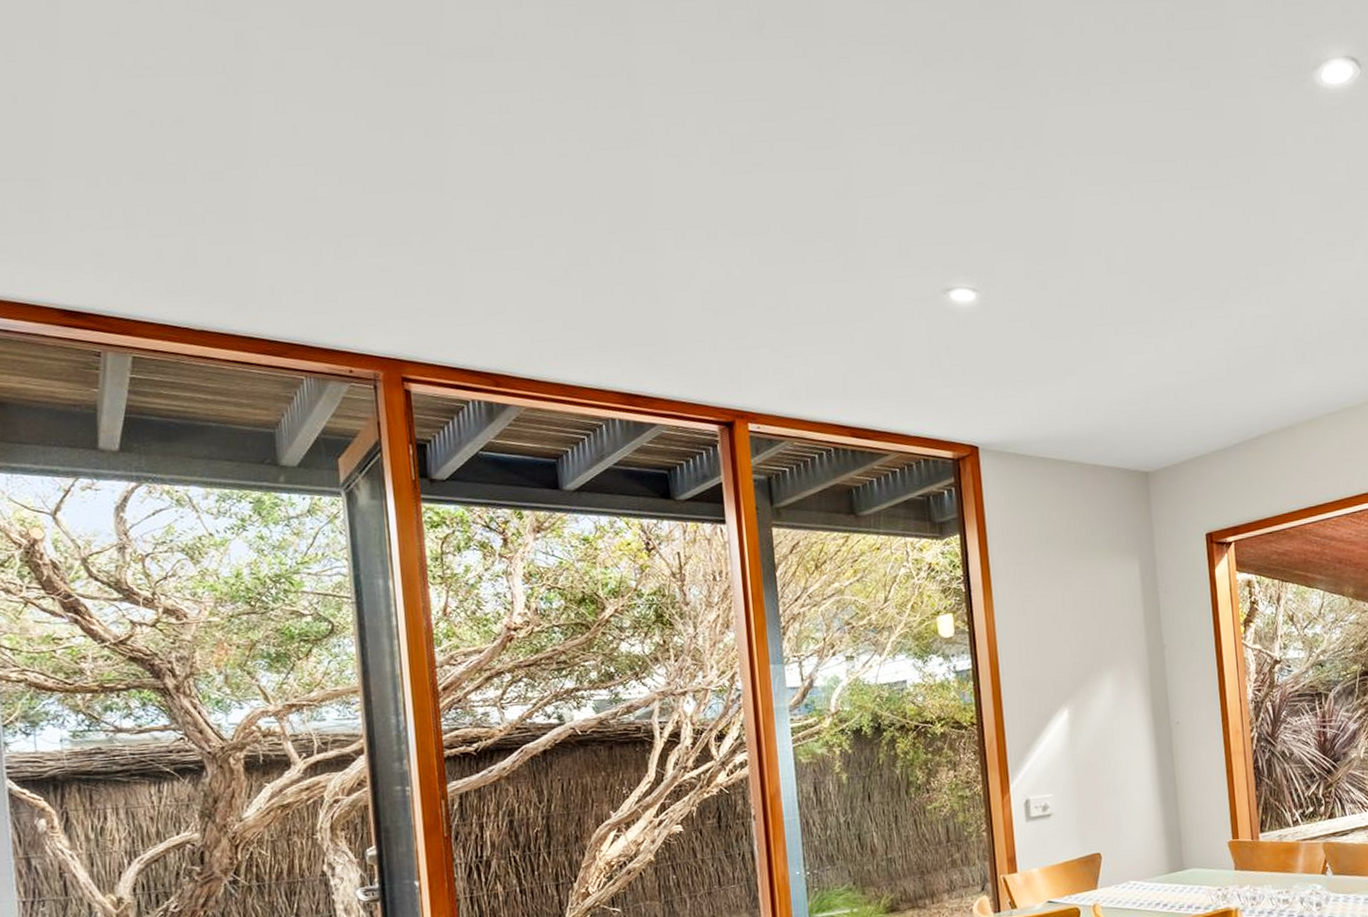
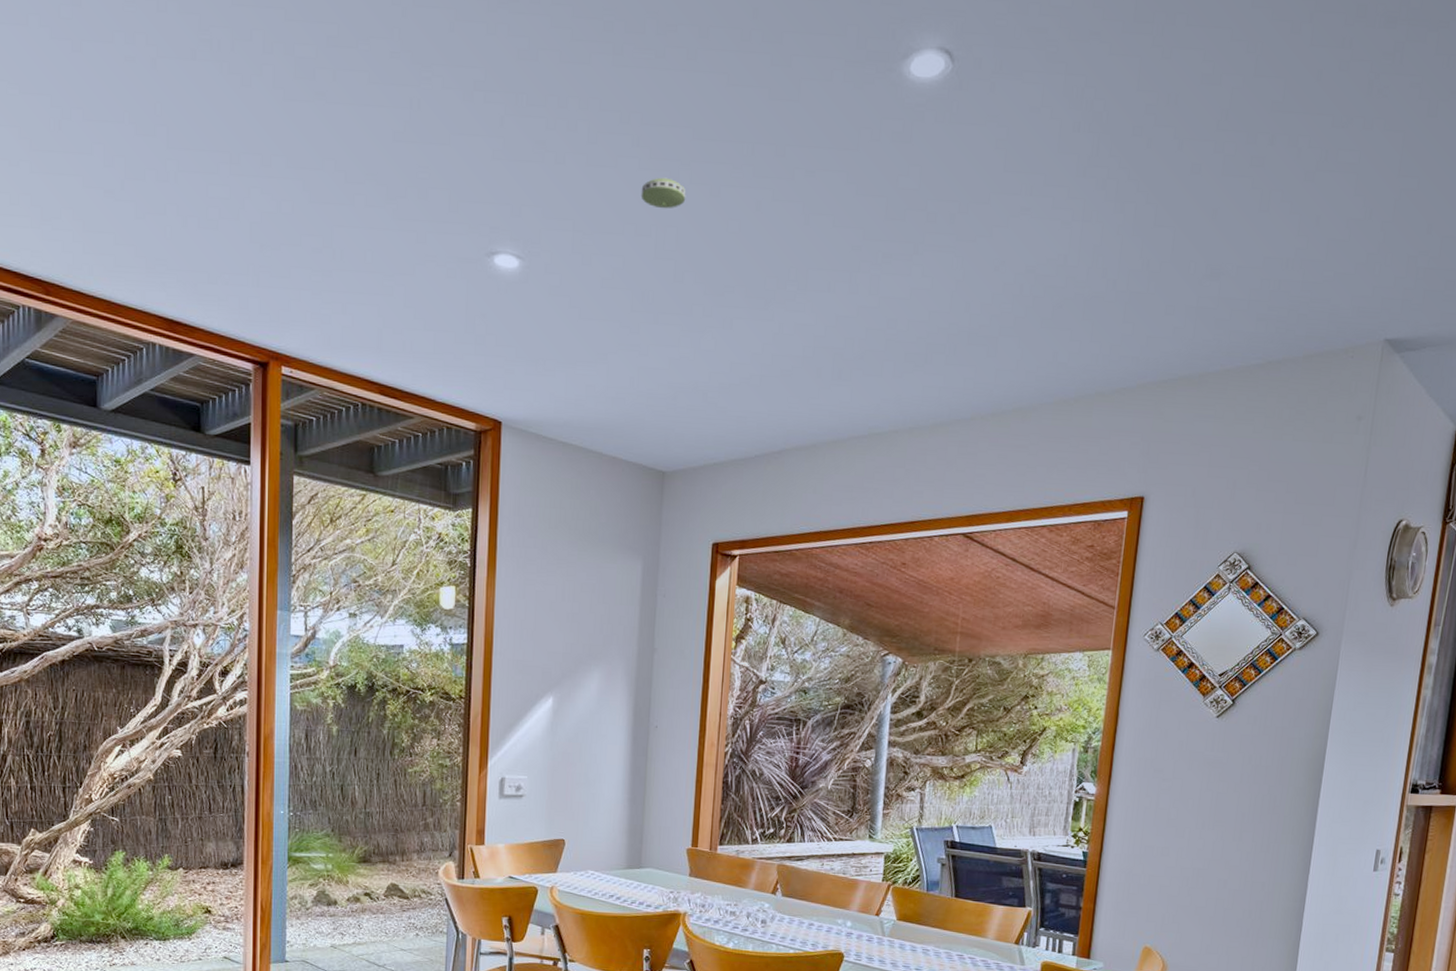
smoke detector: none [1085,200,1130,229] -> present [641,177,686,209]

